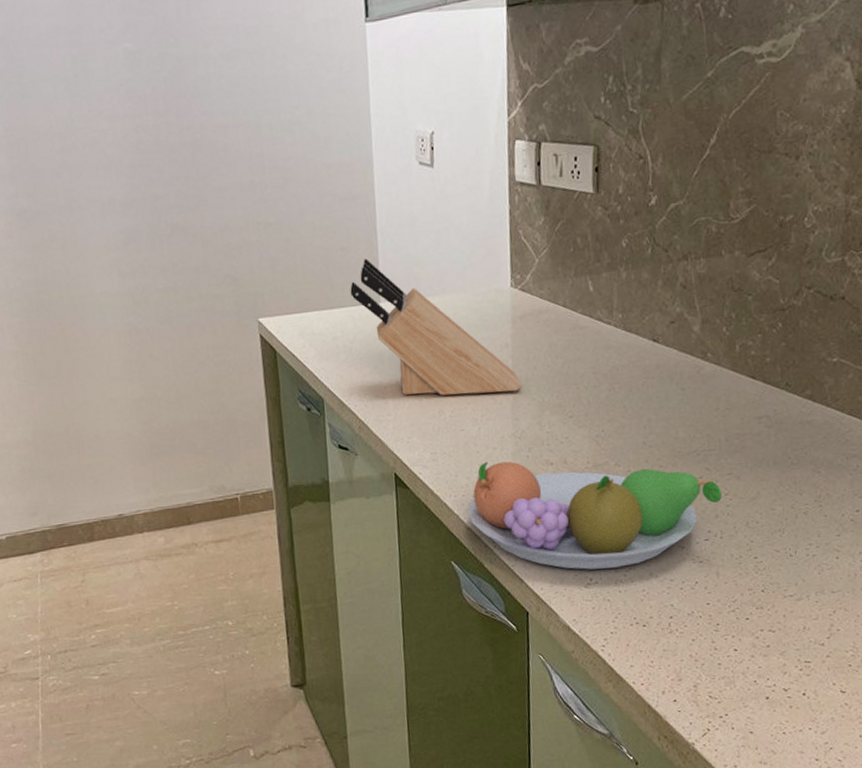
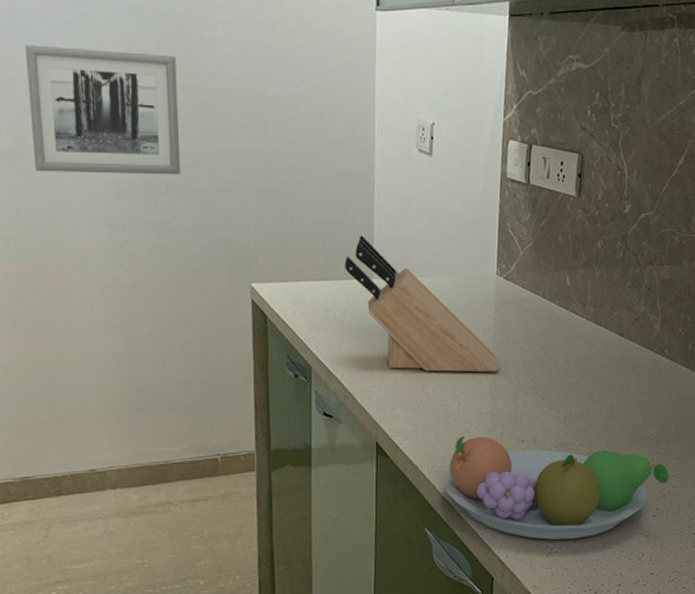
wall art: none [33,97,184,228] -> present [25,45,181,175]

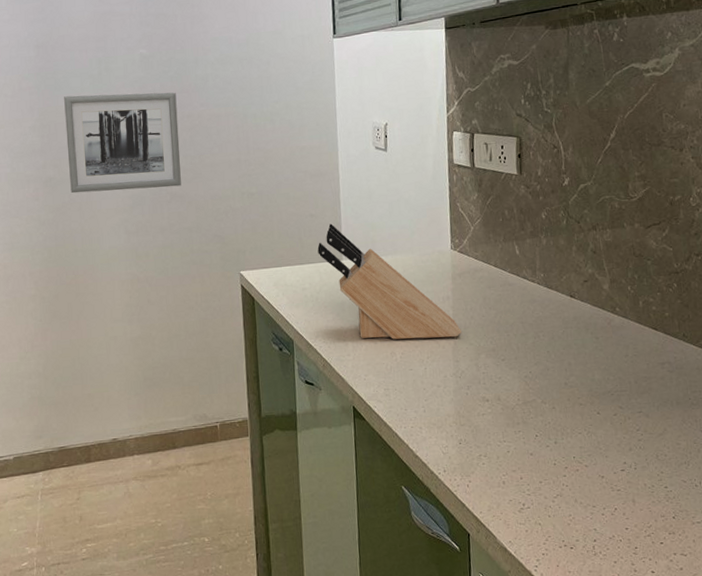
fruit bowl: present [444,436,669,540] -> none [416,397,634,496]

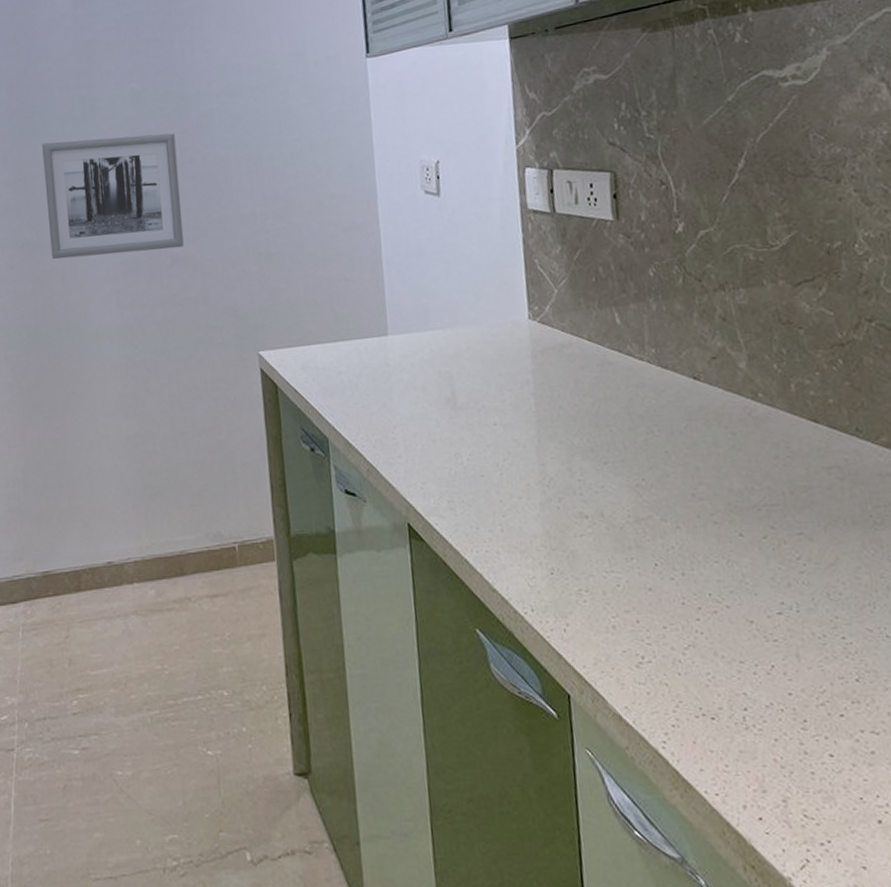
knife block: present [317,223,461,340] -> none [355,289,547,437]

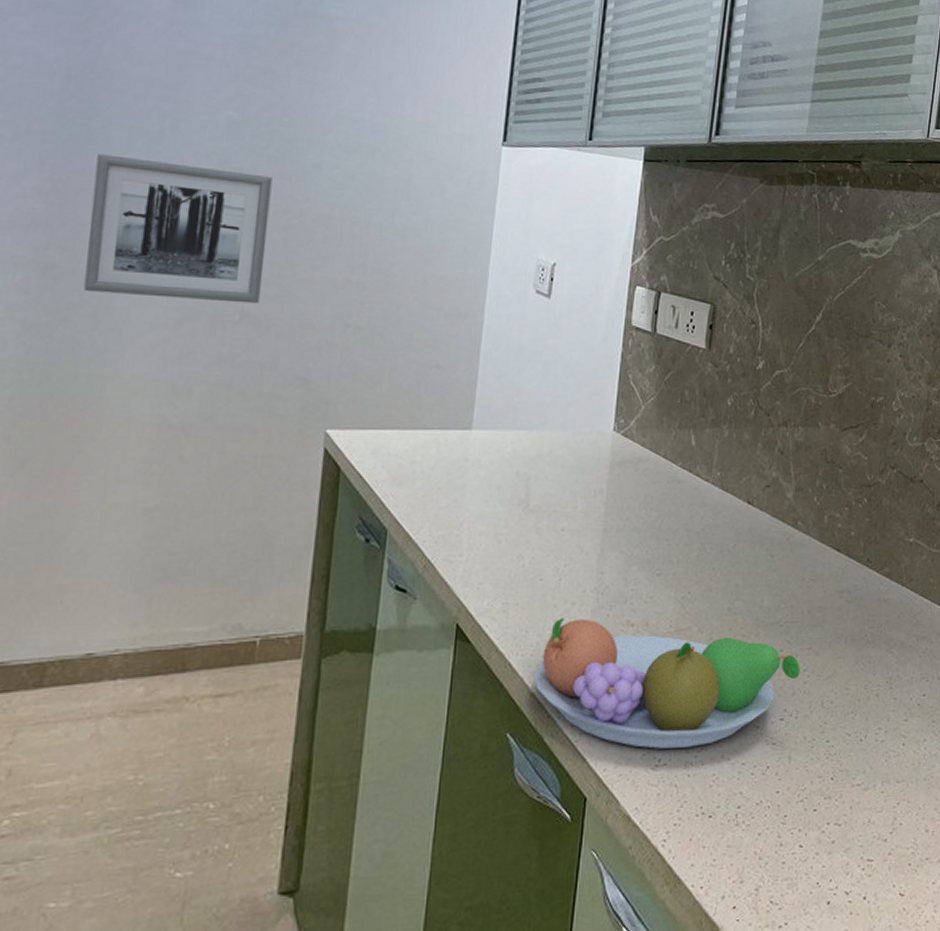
fruit bowl: none [492,513,793,645] -> present [534,618,800,749]

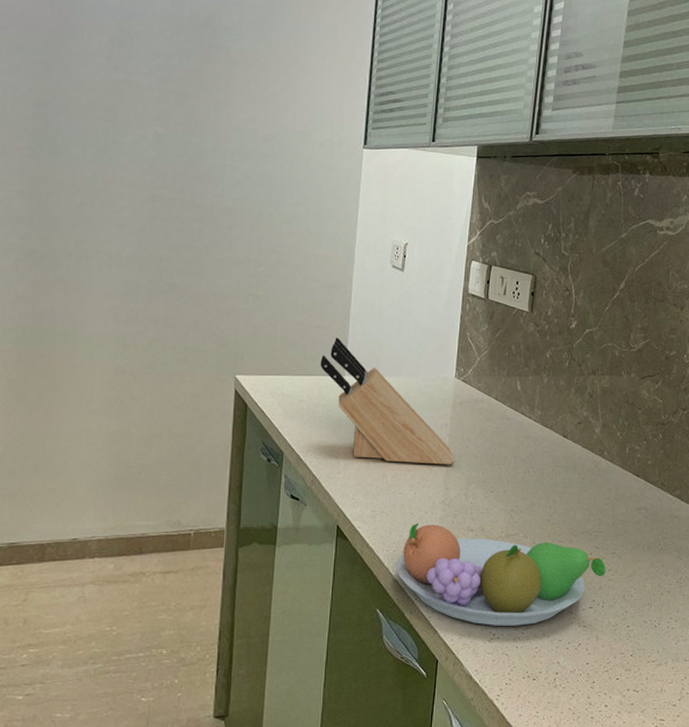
wall art: present [83,154,273,304] -> none [57,164,189,278]
knife block: none [439,380,612,542] -> present [320,337,455,465]

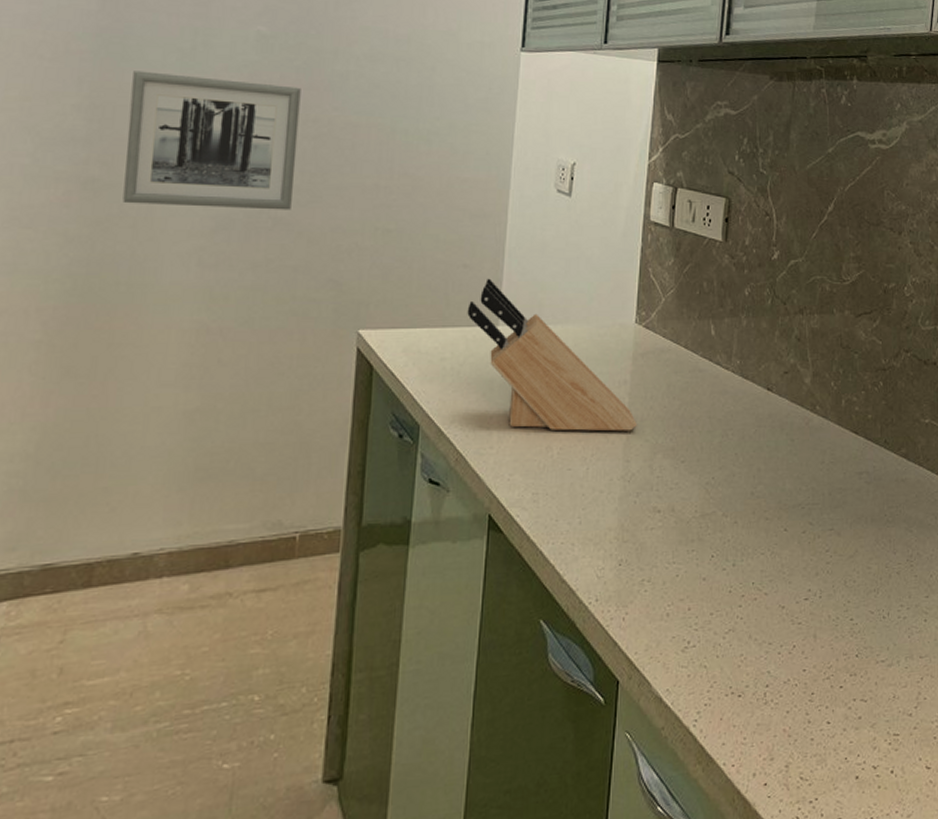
wall art: none [57,164,189,278] -> present [122,71,301,210]
fruit bowl: present [397,523,606,626] -> none [565,506,823,631]

